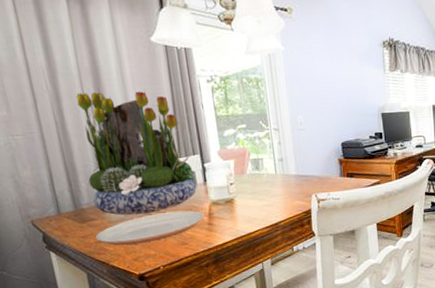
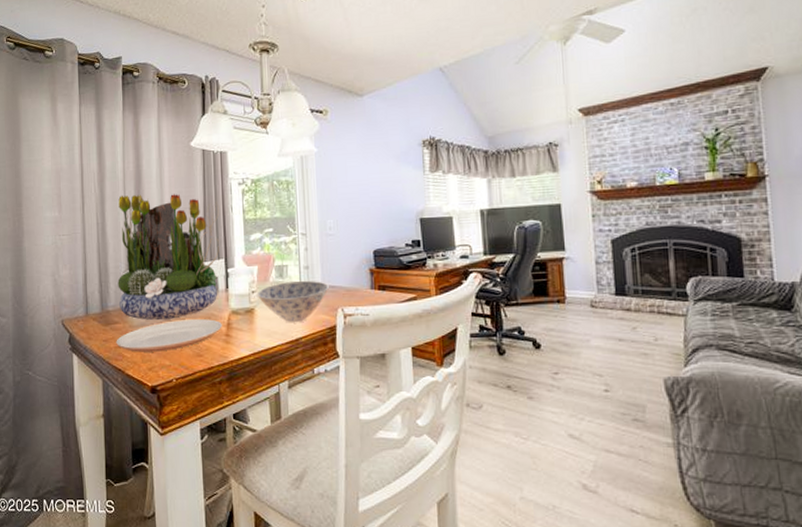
bowl: none [236,171,303,210] -> present [257,280,329,323]

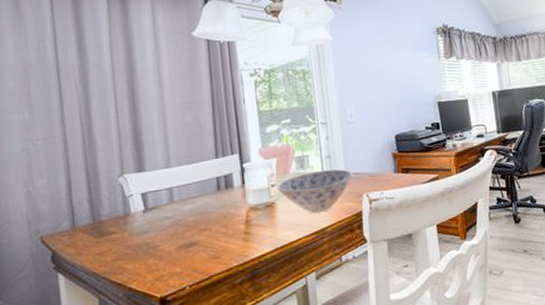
plate: present [116,319,222,352] -> none [113,218,240,263]
flower arrangement: present [117,194,219,321] -> none [107,87,234,227]

